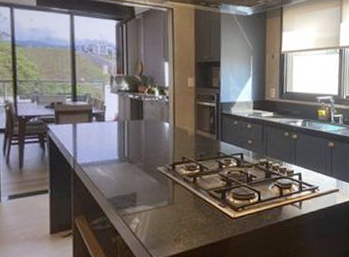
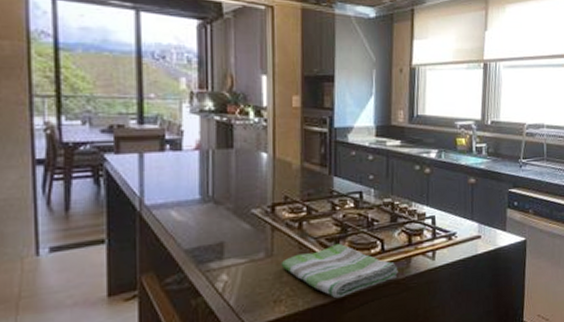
dish towel: none [180,194,272,239] -> present [281,243,398,299]

